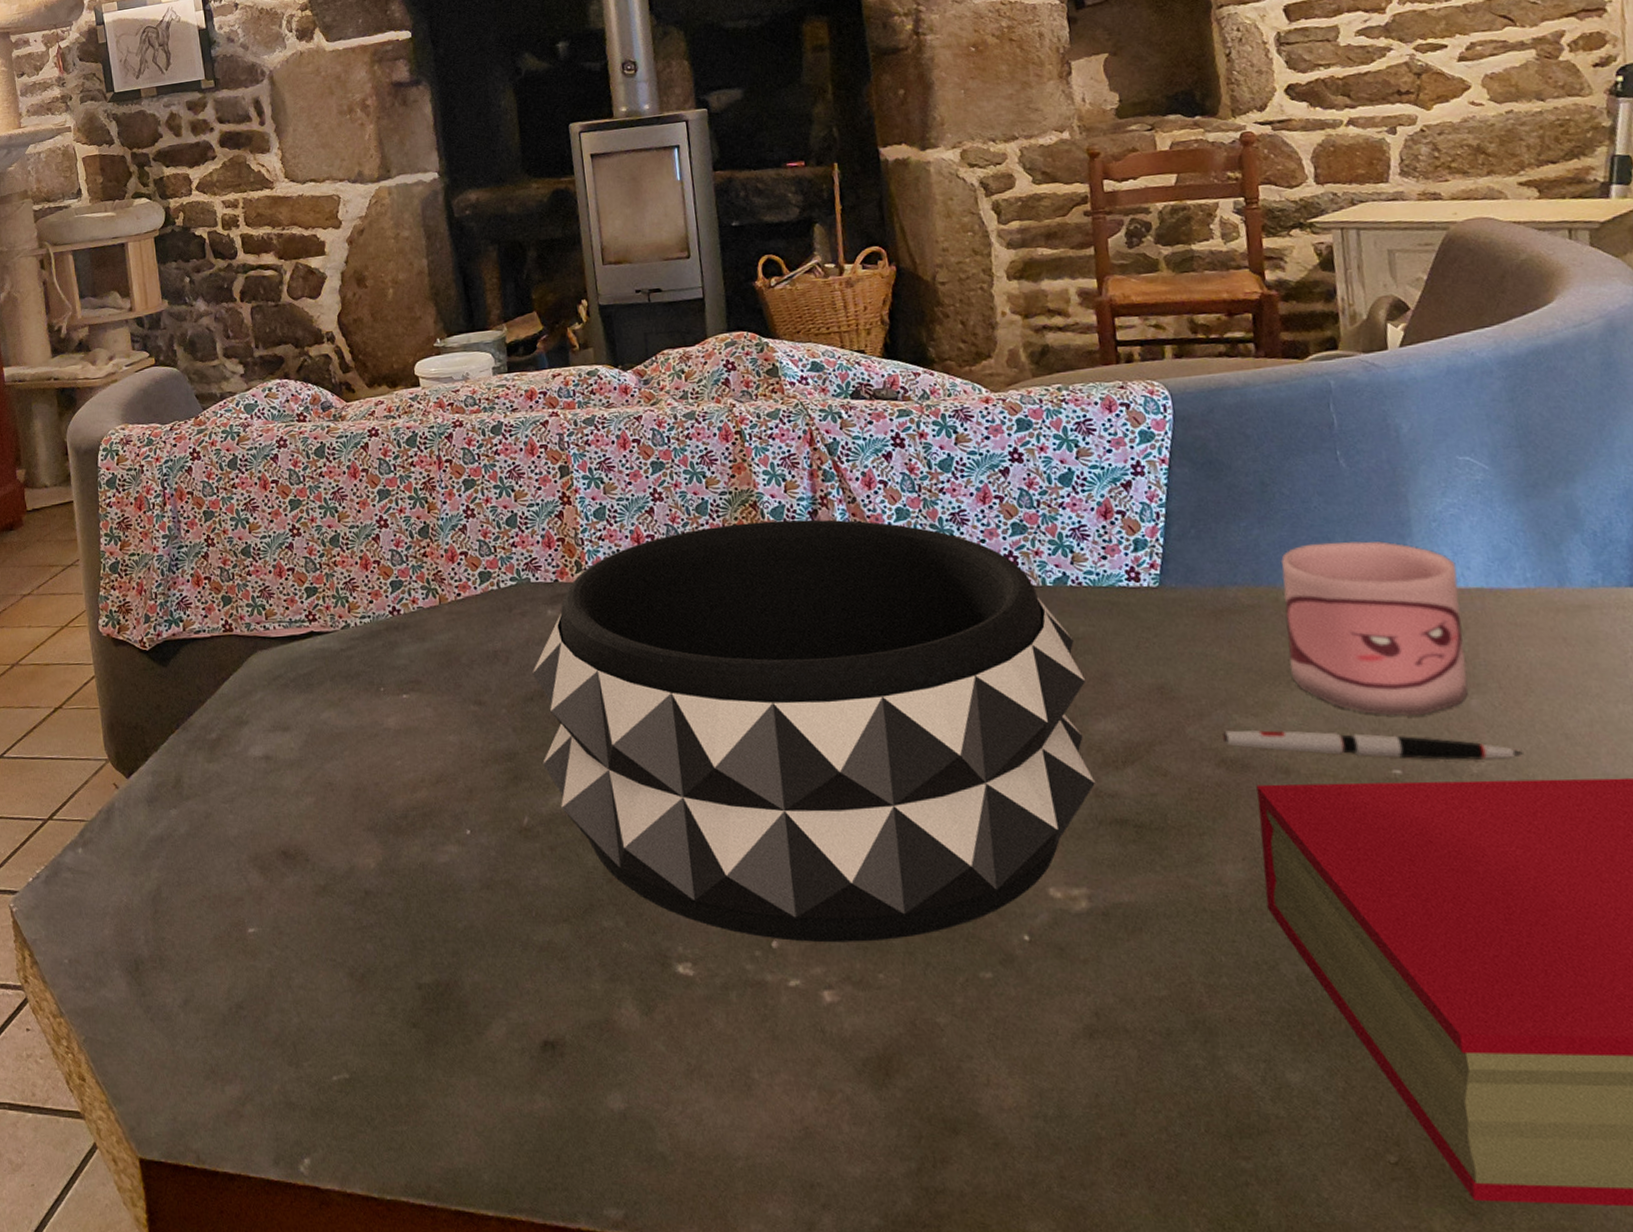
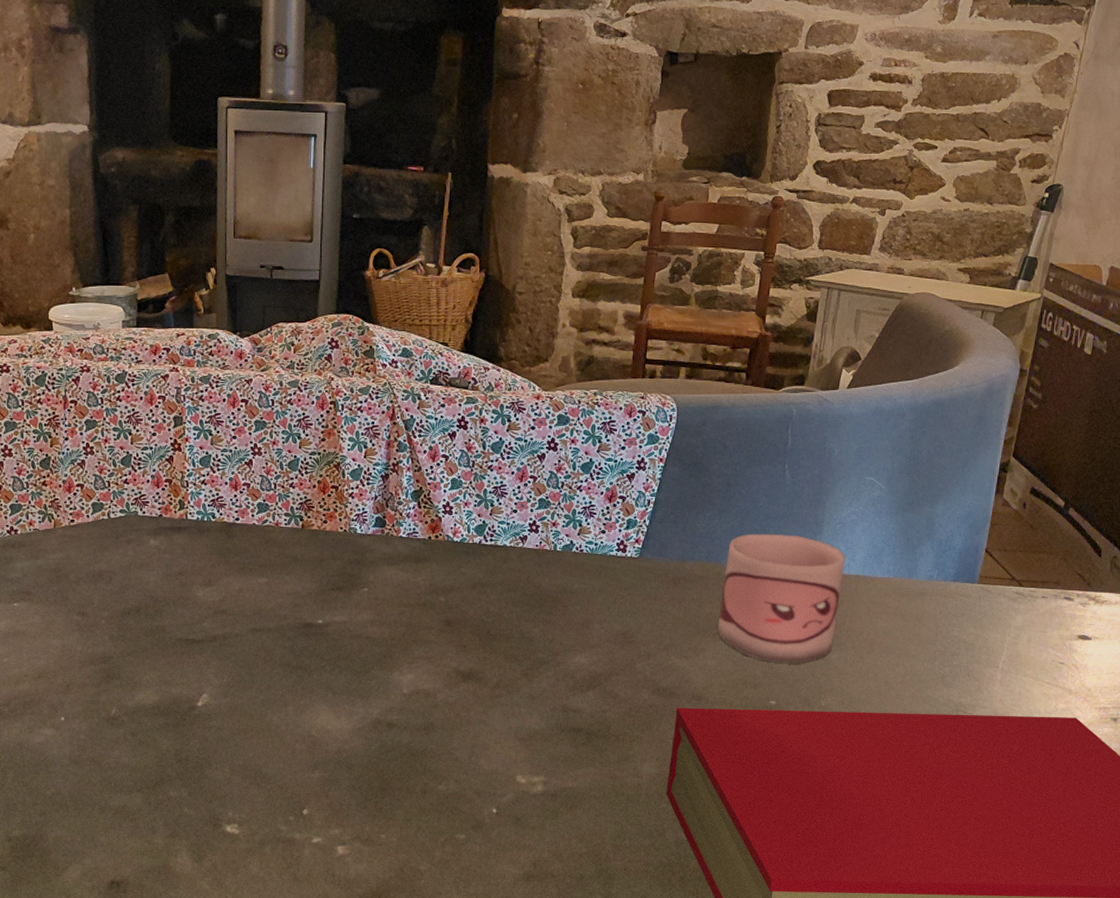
decorative bowl: present [533,519,1095,943] -> none [132,480,572,812]
pen: present [1223,730,1523,760] -> none [661,667,857,696]

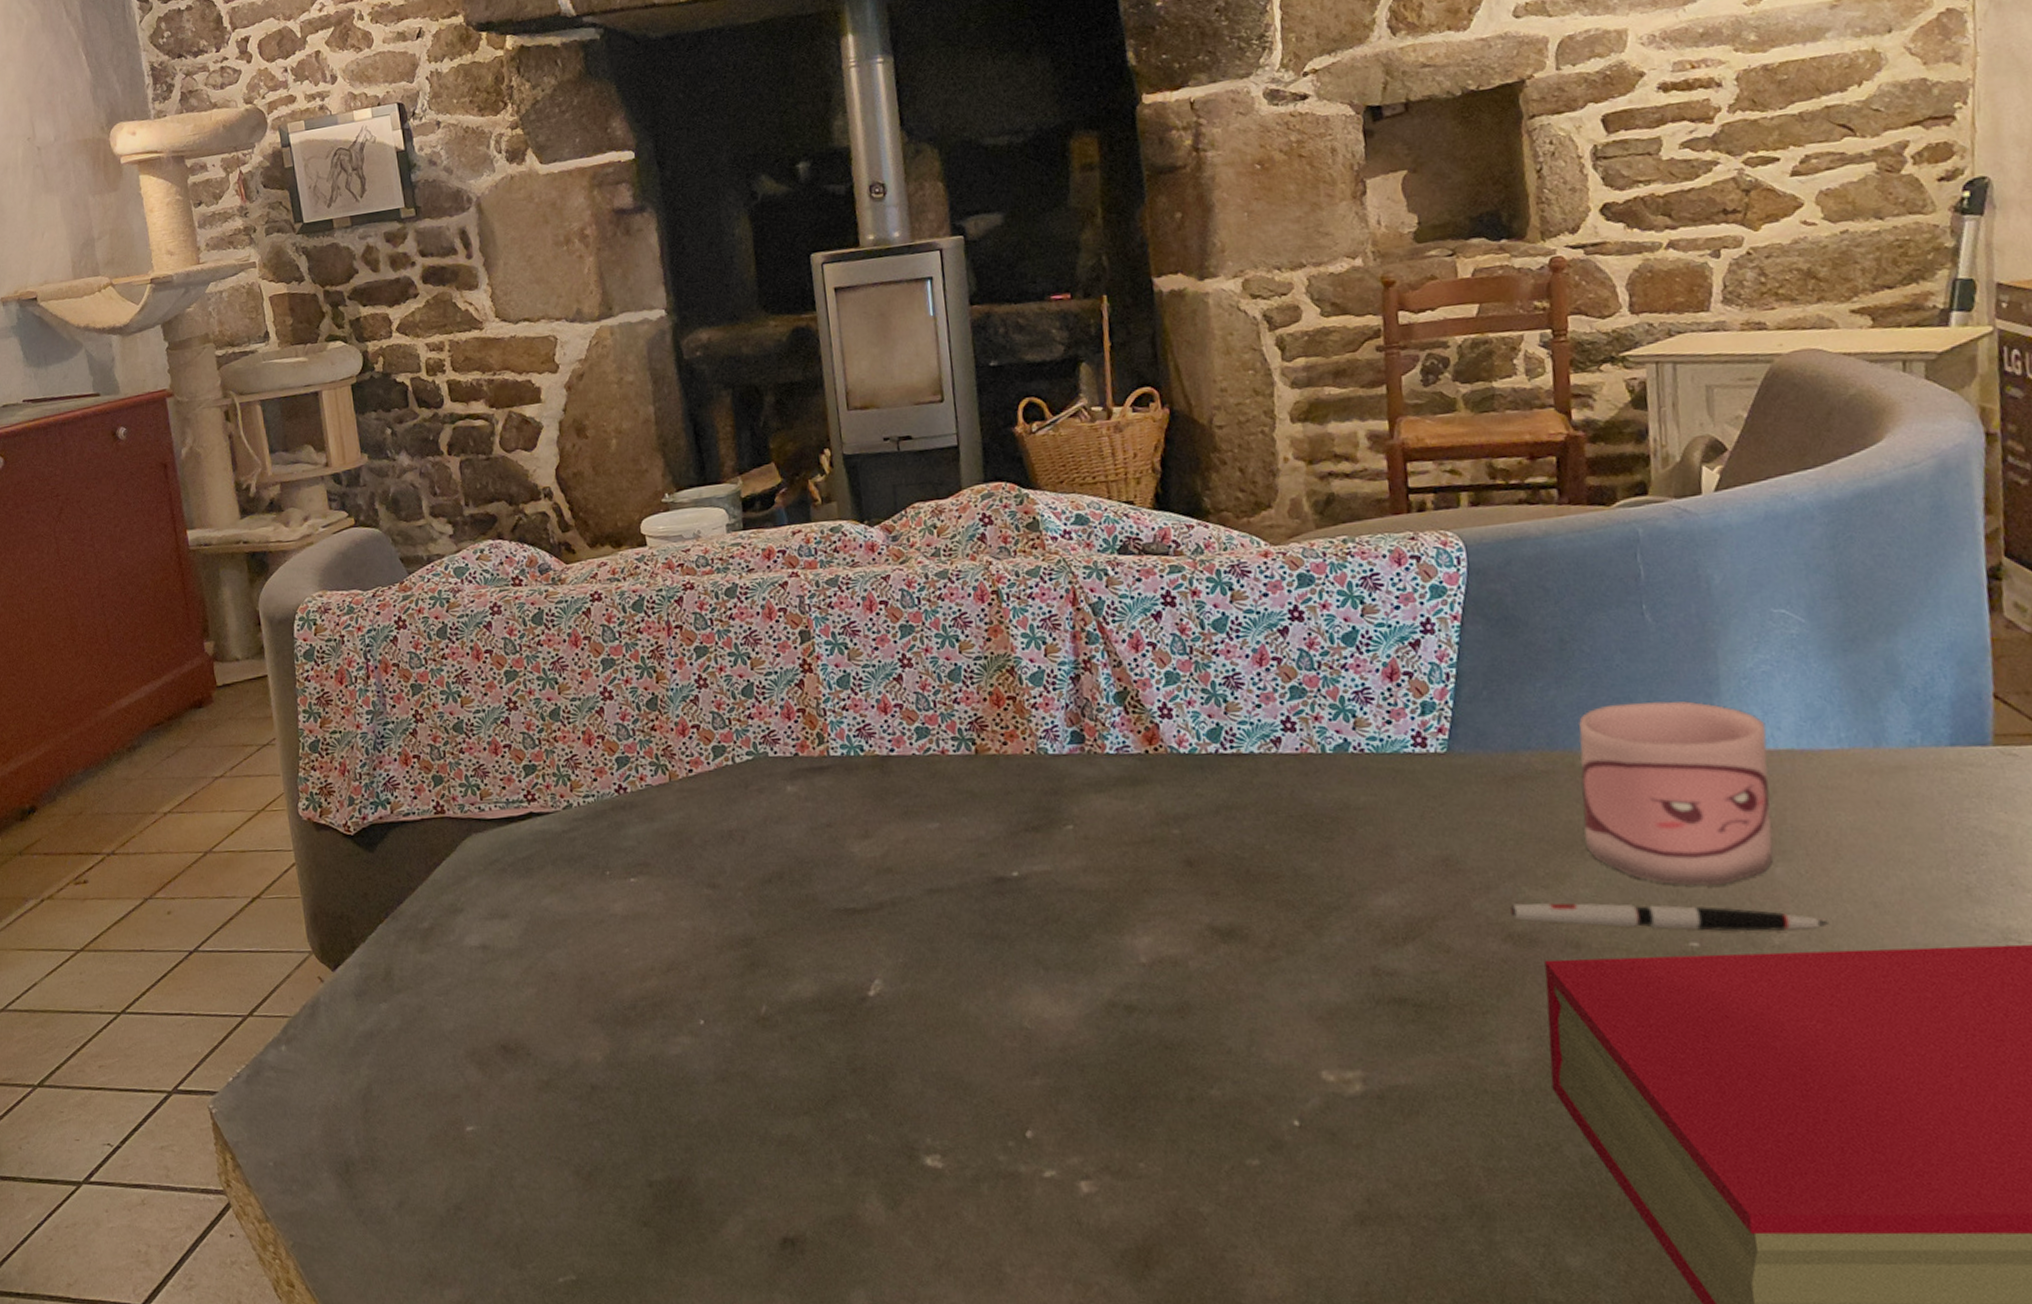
pen: none [661,667,857,696] -> present [1510,903,1828,932]

